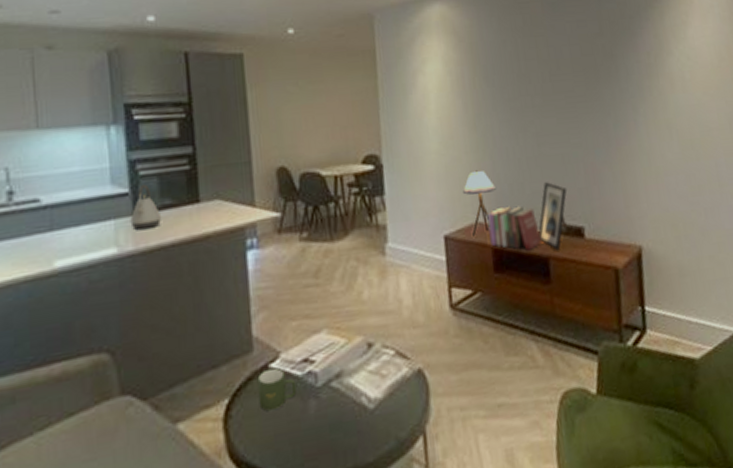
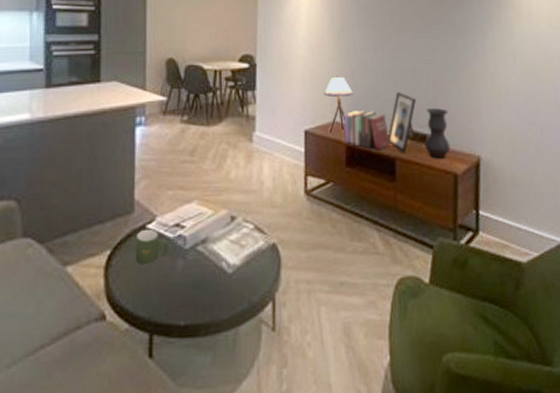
kettle: present [130,184,162,230] -> none [42,63,69,101]
vase: none [578,196,609,254] -> present [424,108,451,159]

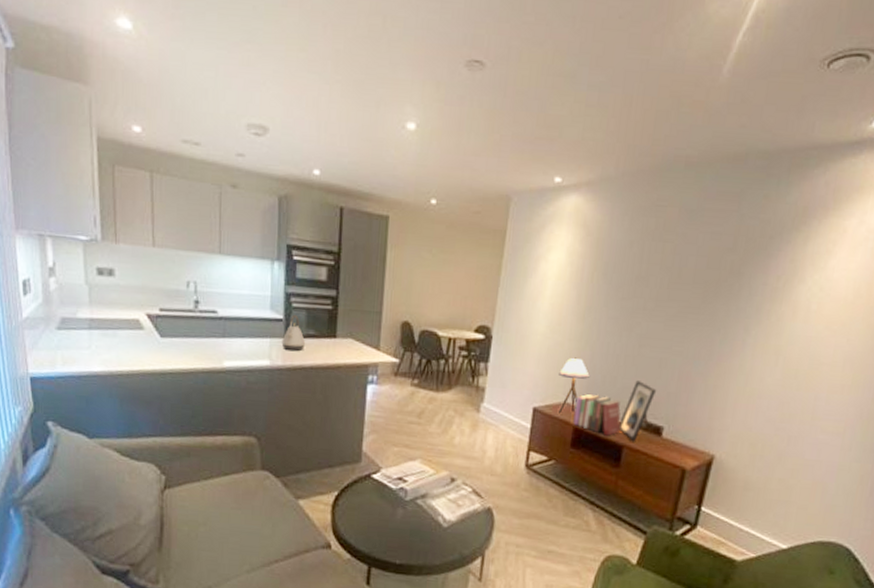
kettle: none [42,63,69,101] -> present [281,314,306,351]
mug: present [135,228,167,265] -> none [360,478,390,509]
vase: present [424,108,451,159] -> none [656,401,689,453]

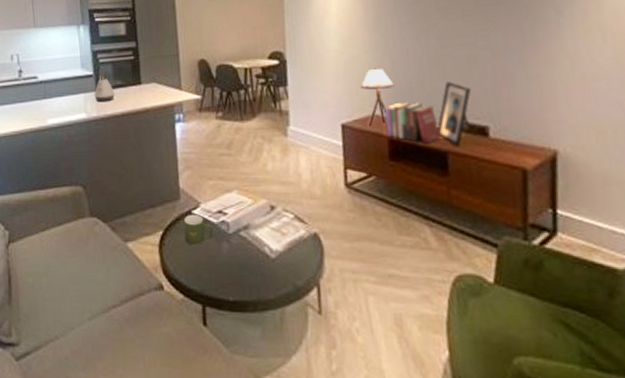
mug: none [360,478,390,509] -> present [183,214,213,246]

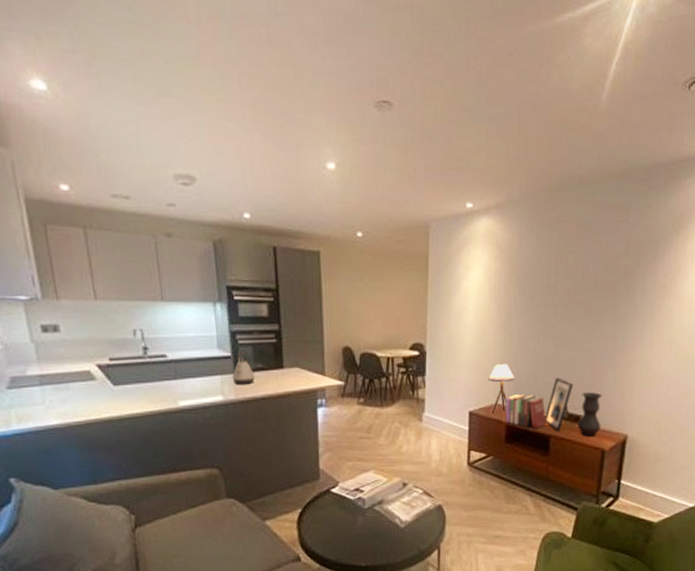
mug: present [183,214,213,246] -> none [322,492,349,521]
vase: none [483,98,517,153] -> present [578,392,602,437]

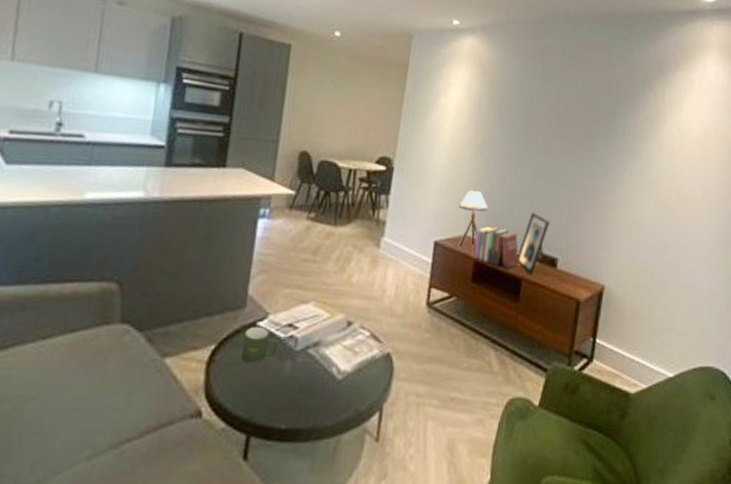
kettle: present [232,350,256,385] -> none [160,141,190,182]
mug: none [322,492,349,521] -> present [241,326,278,364]
vase: present [578,392,602,437] -> none [552,233,579,284]

